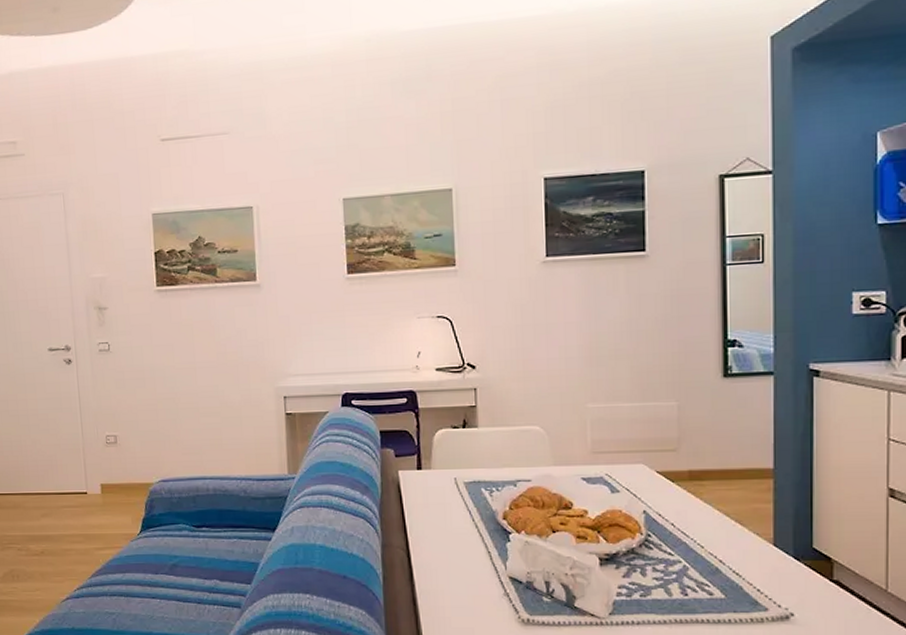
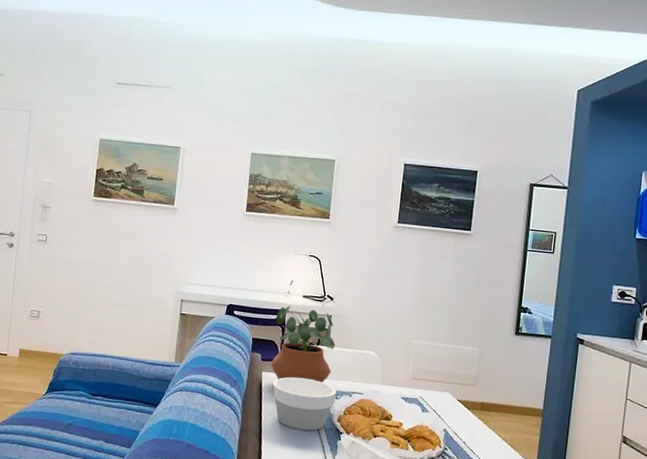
potted plant: none [405,384,486,477] -> present [271,305,335,383]
bowl: none [413,471,497,535] -> present [272,377,337,431]

